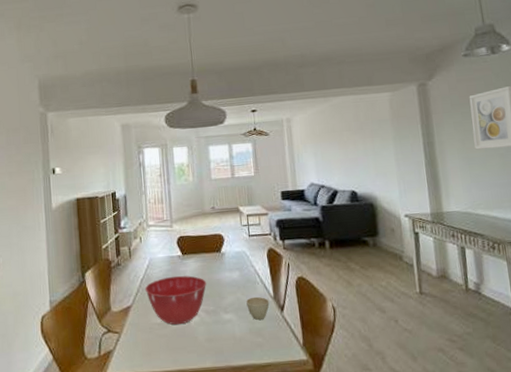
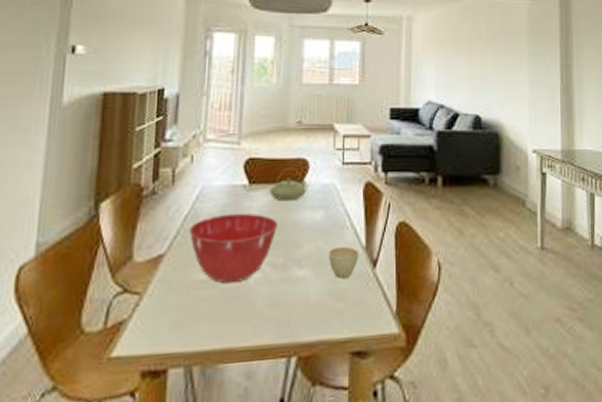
teapot: none [197,241,224,266] -> present [269,167,308,201]

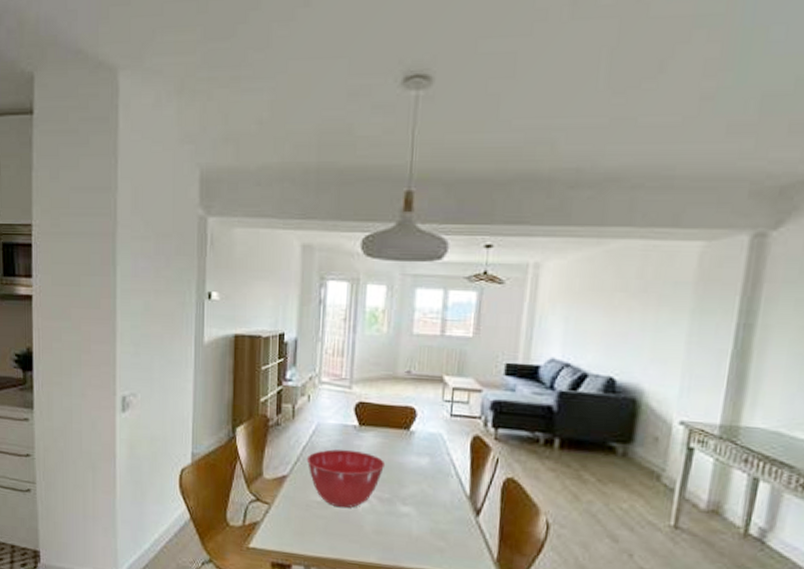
teapot: present [269,167,308,201] -> none [377,413,415,445]
cup: present [329,246,359,278] -> none [432,491,463,521]

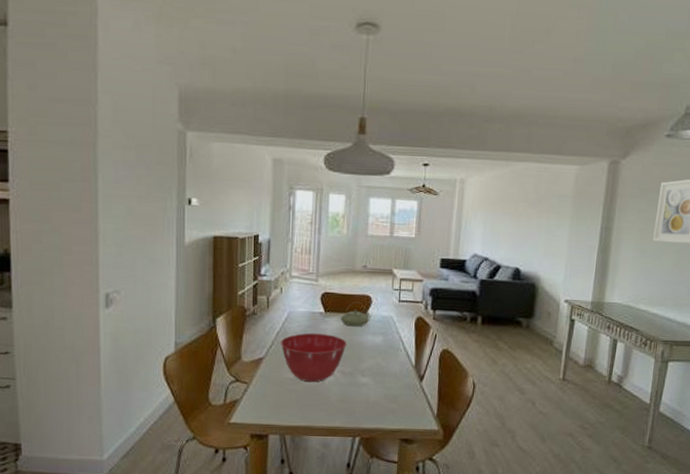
teapot: none [377,413,415,445] -> present [340,301,371,327]

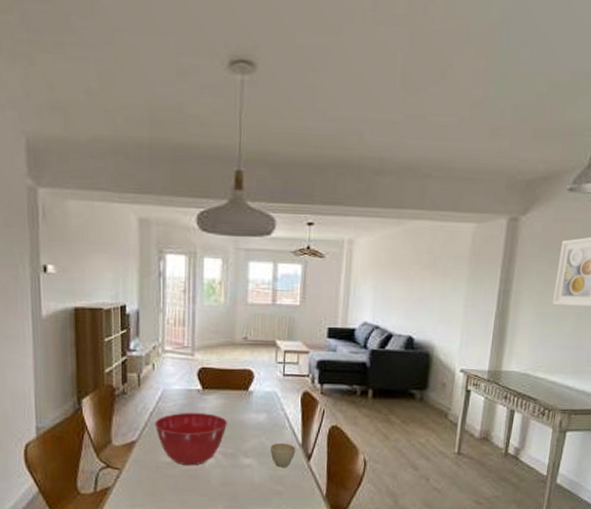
teapot: present [340,301,371,327] -> none [219,376,253,404]
cup: none [385,363,410,387] -> present [270,442,296,467]

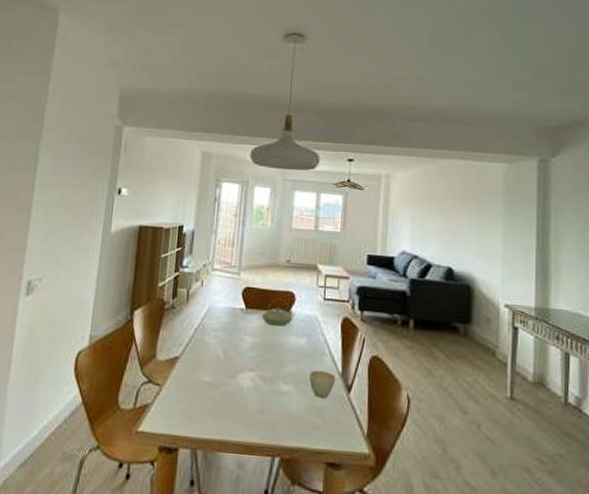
mixing bowl: present [154,412,228,466] -> none [197,330,269,388]
teapot: none [219,376,253,404] -> present [262,297,294,326]

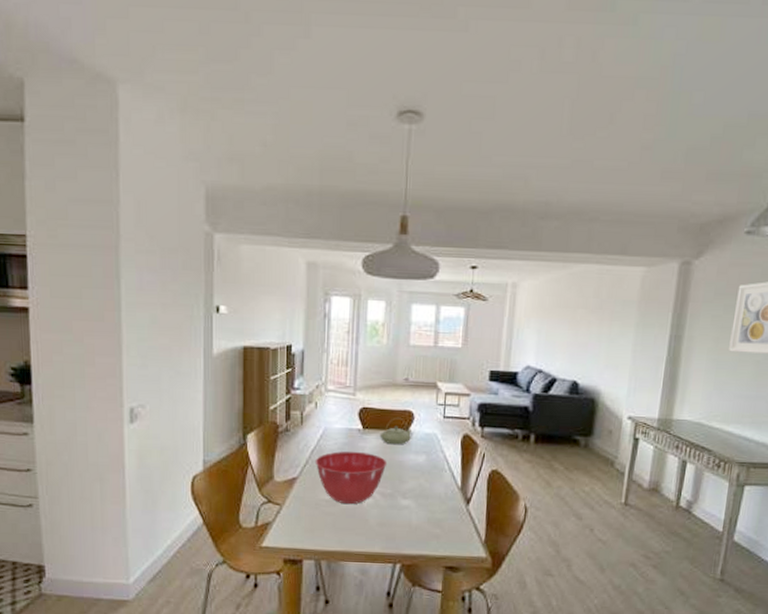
mixing bowl: none [197,330,269,388] -> present [315,451,388,505]
cup: present [309,369,336,398] -> none [429,485,455,510]

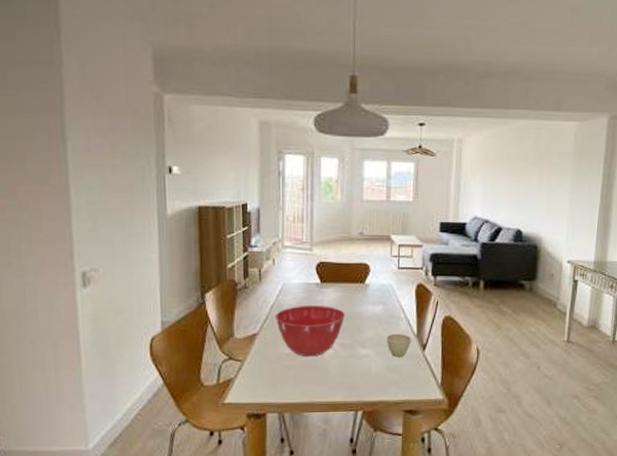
teapot: present [379,417,413,445] -> none [337,270,369,297]
cup: none [429,485,455,510] -> present [387,333,411,357]

